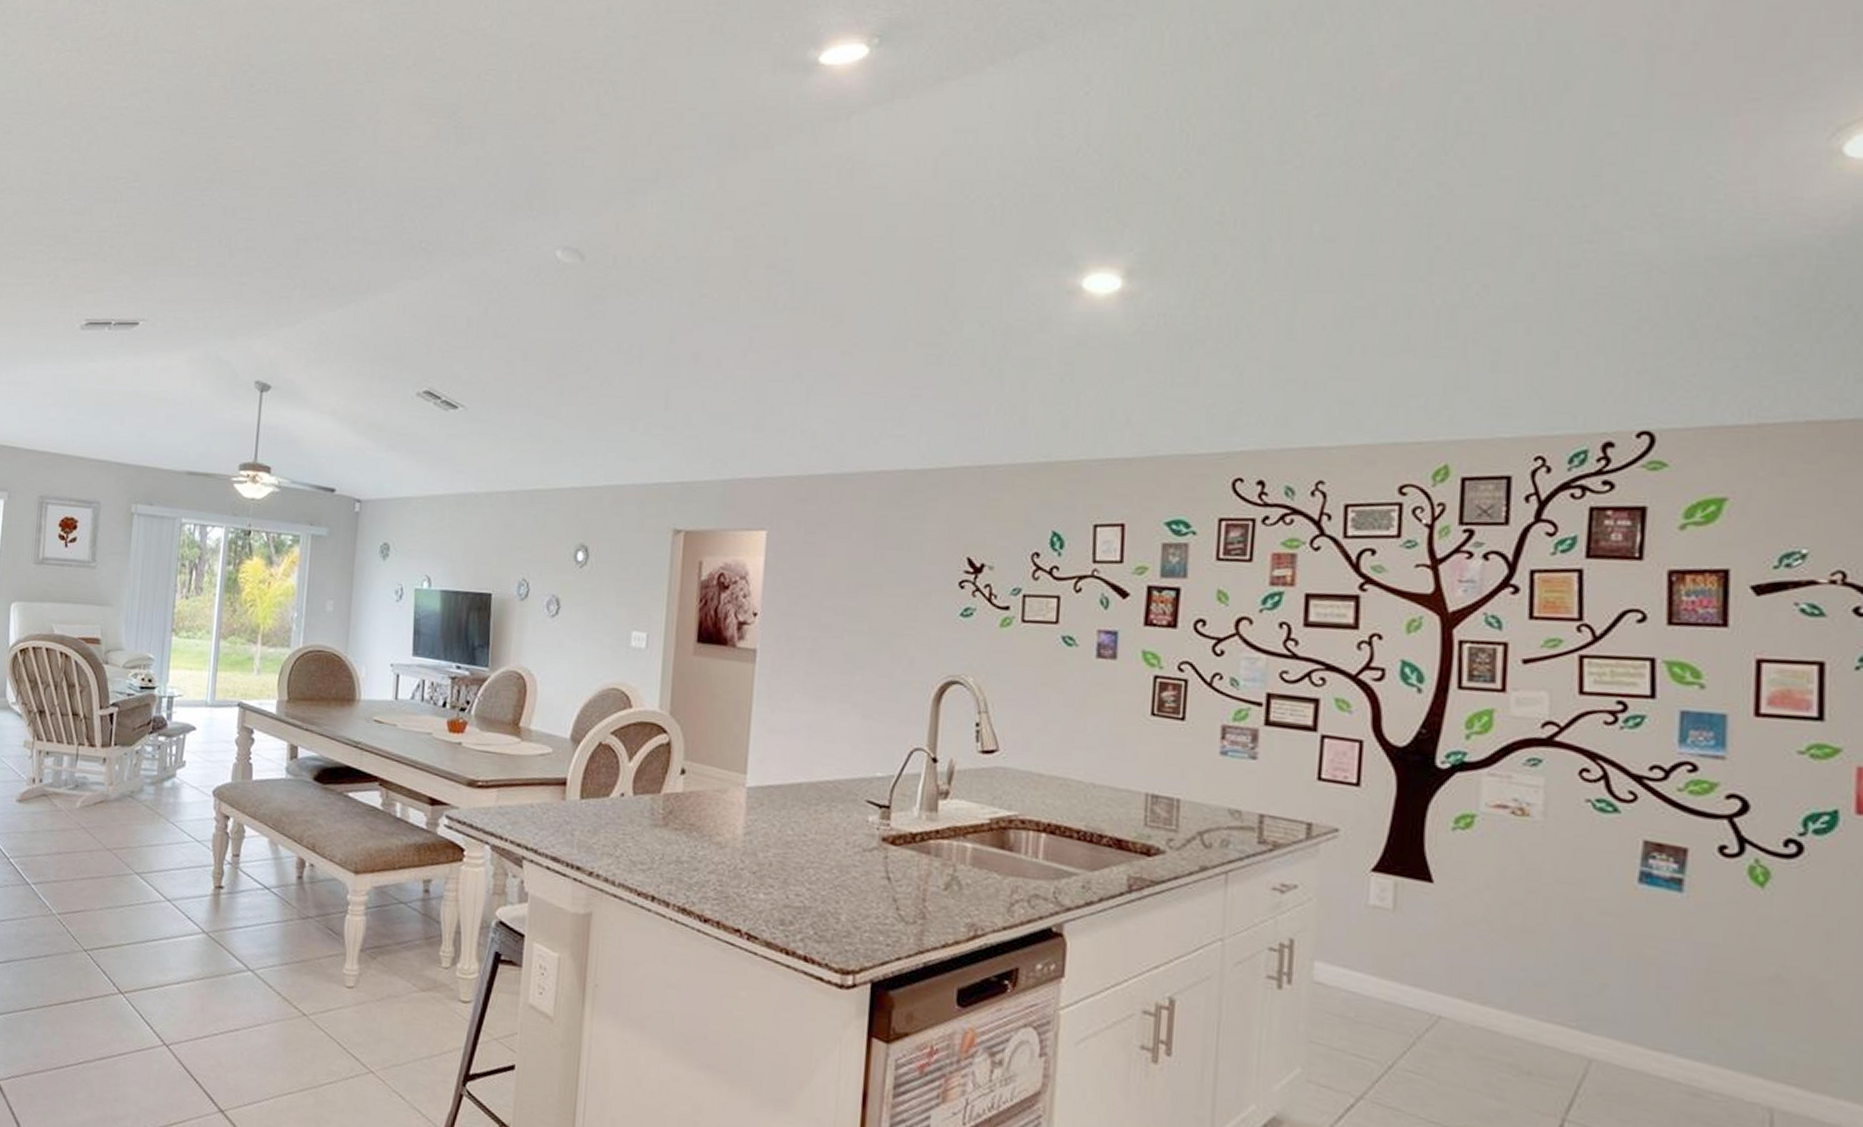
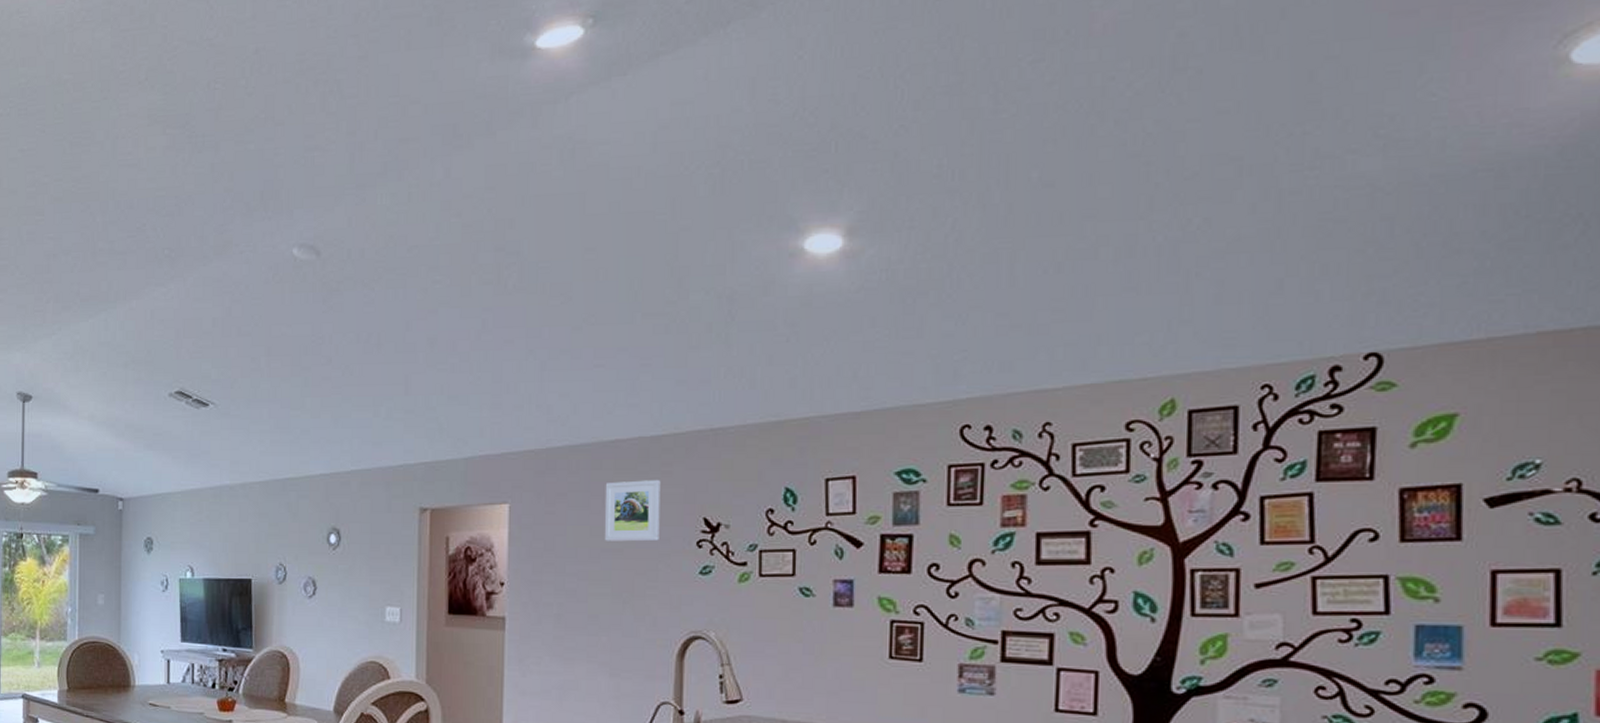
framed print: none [864,514,925,579] -> present [604,480,661,542]

